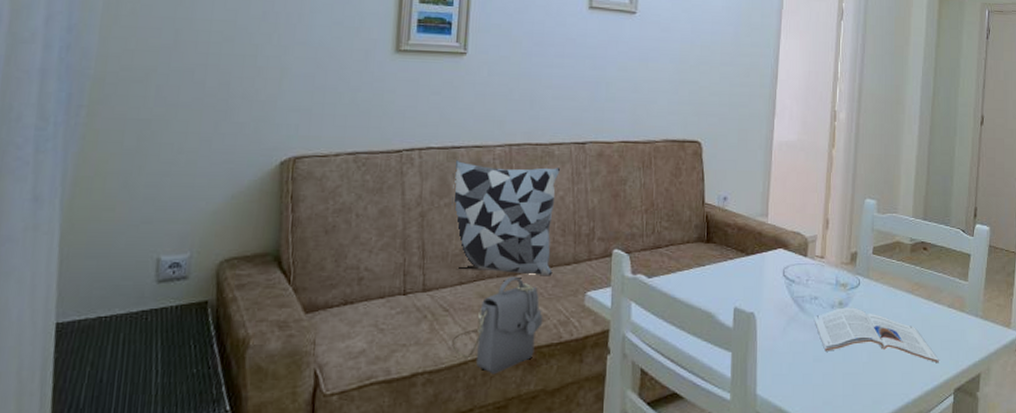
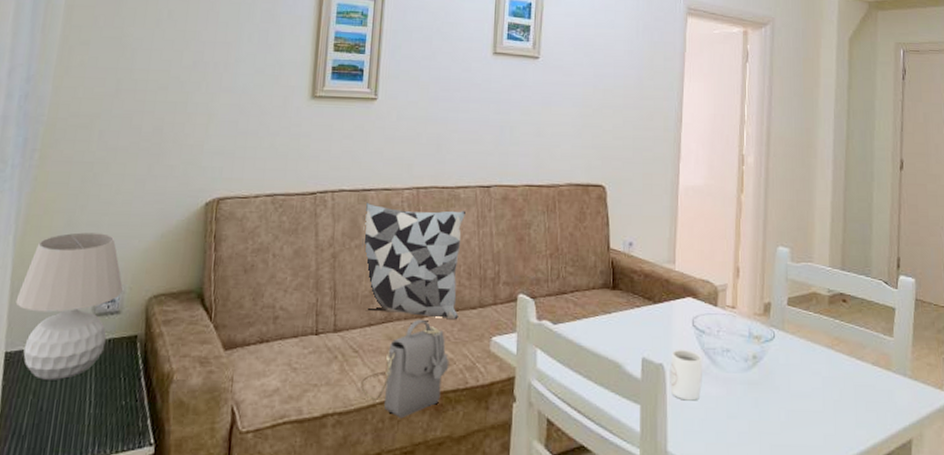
table lamp: none [66,194,191,350] -> present [15,232,124,380]
mug: none [760,298,791,346] -> present [670,349,702,401]
magazine: present [814,307,939,364] -> none [726,361,865,426]

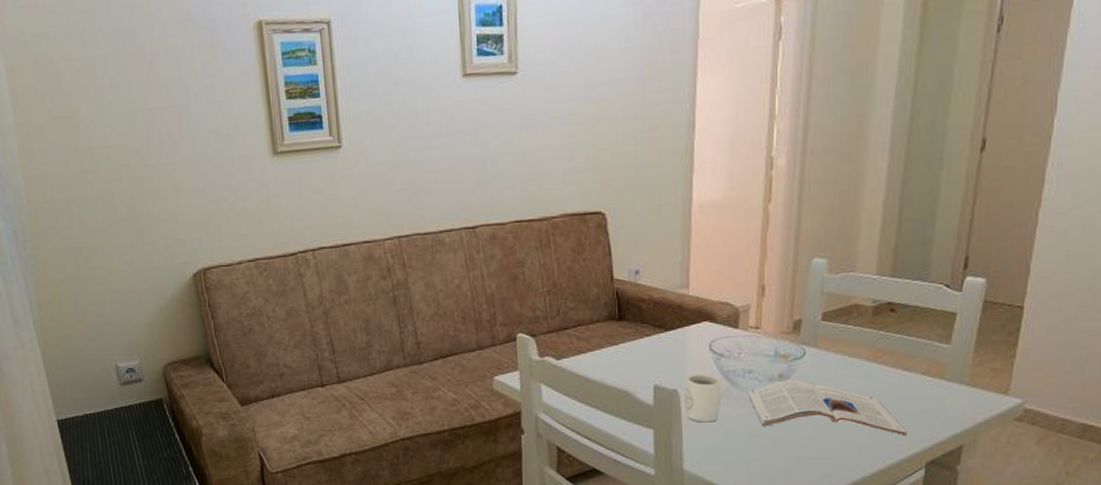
table lamp: present [15,232,124,380] -> none [52,312,140,440]
handbag: present [361,319,449,419] -> none [372,365,454,454]
pillow: present [362,200,465,320] -> none [346,256,458,364]
magazine: none [726,361,865,426] -> present [748,379,907,436]

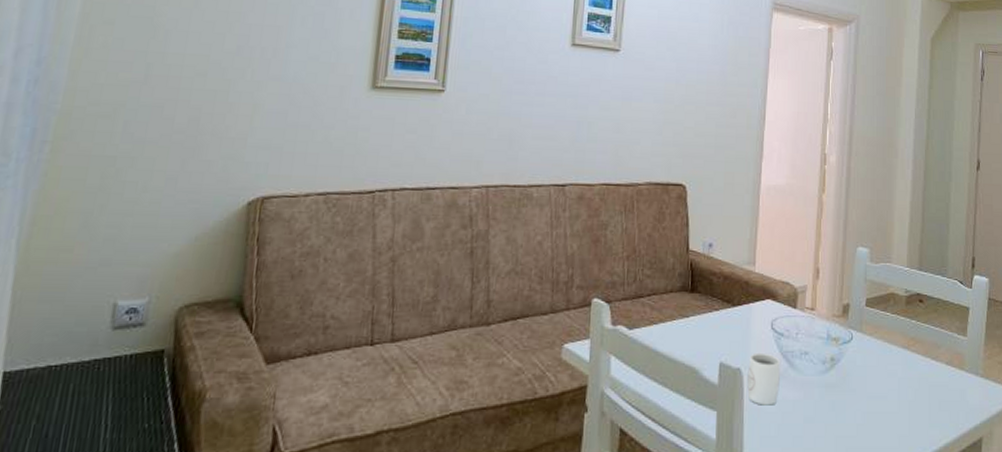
magazine: present [748,379,907,436] -> none [804,363,938,426]

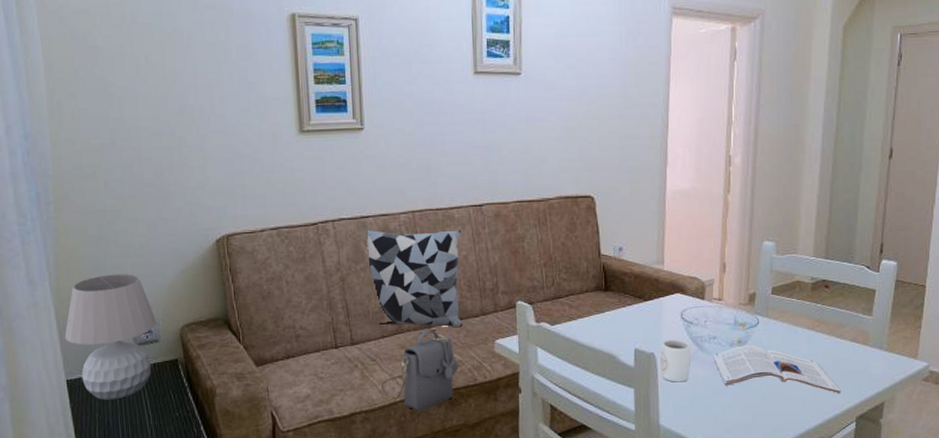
table lamp: none [17,235,149,402] -> present [64,274,158,400]
handbag: none [420,326,517,433] -> present [381,329,459,413]
pillow: none [424,200,538,327] -> present [364,227,463,328]
magazine: none [804,363,938,426] -> present [713,345,841,394]

